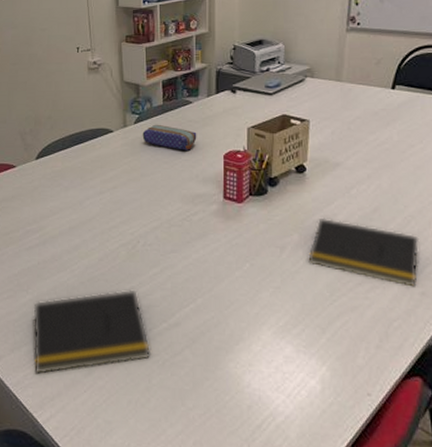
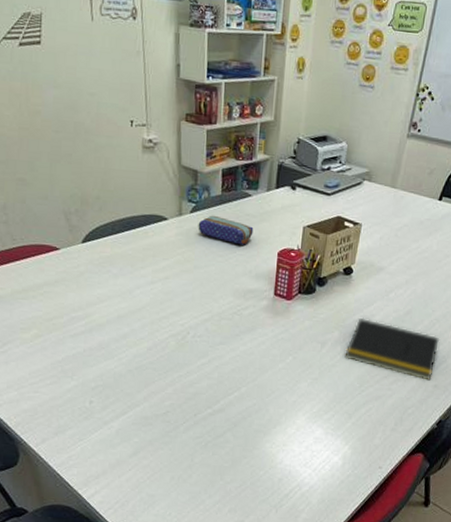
notepad: present [33,289,151,375] -> none [77,378,196,456]

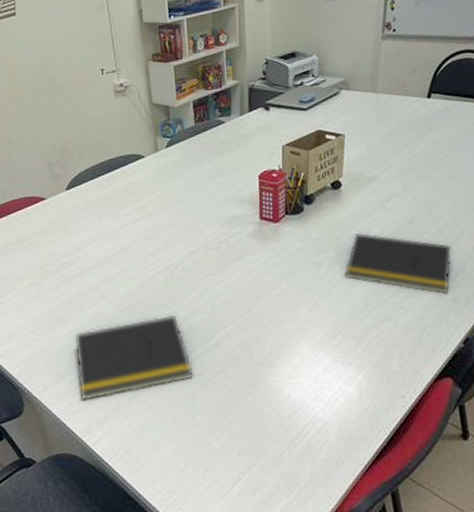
notepad: none [77,378,196,456] -> present [74,314,194,402]
pencil case: present [198,215,254,245] -> none [175,147,231,173]

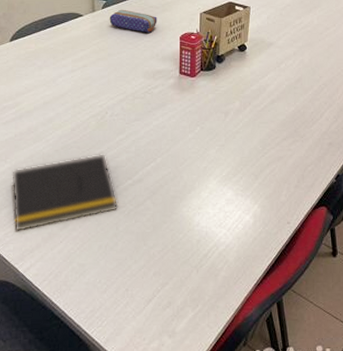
pencil case: none [175,147,231,173] -> present [109,9,157,33]
notepad: present [344,232,453,294] -> none [246,87,330,139]

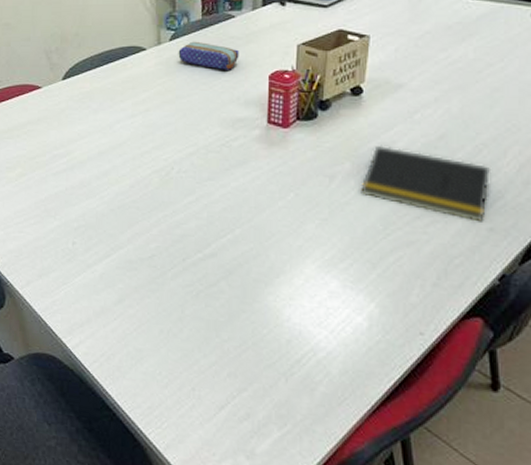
notepad: present [11,154,118,232] -> none [61,217,185,302]
notepad: none [246,87,330,139] -> present [360,145,492,222]

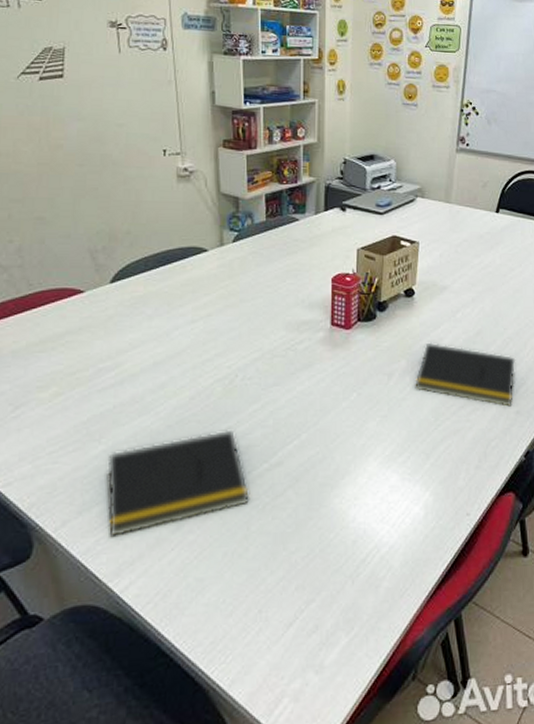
notepad: none [61,217,185,302] -> present [107,430,250,538]
pencil case: present [178,41,239,70] -> none [242,243,303,273]

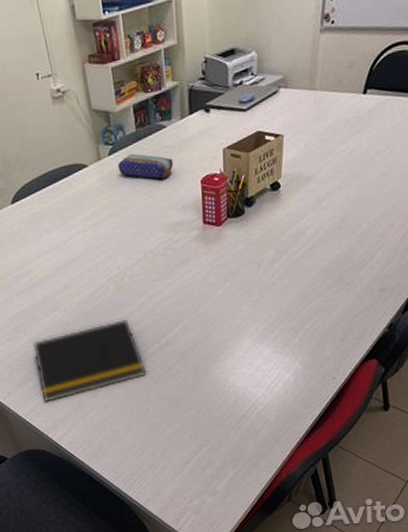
pencil case: none [242,243,303,273] -> present [118,153,174,179]
notepad: present [415,342,516,407] -> none [283,231,382,285]

